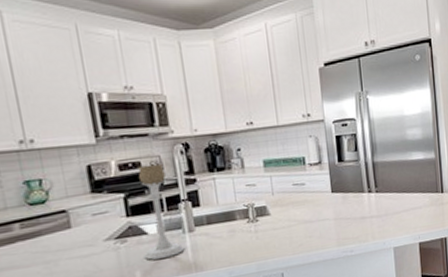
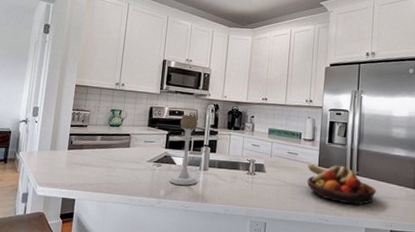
fruit bowl: none [319,185,399,228] -> present [307,163,376,205]

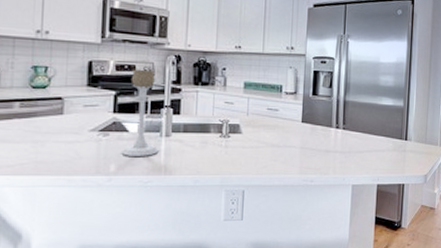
fruit bowl: present [307,163,376,205] -> none [289,119,363,162]

